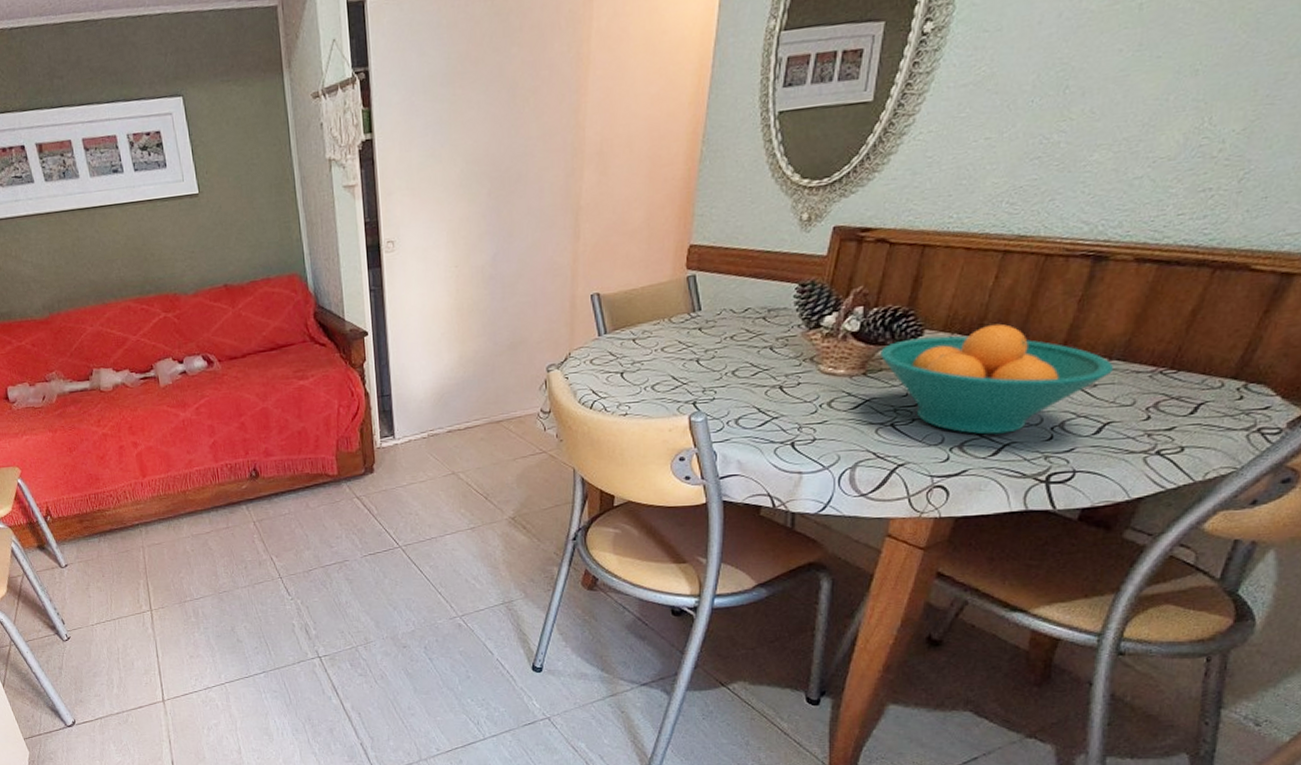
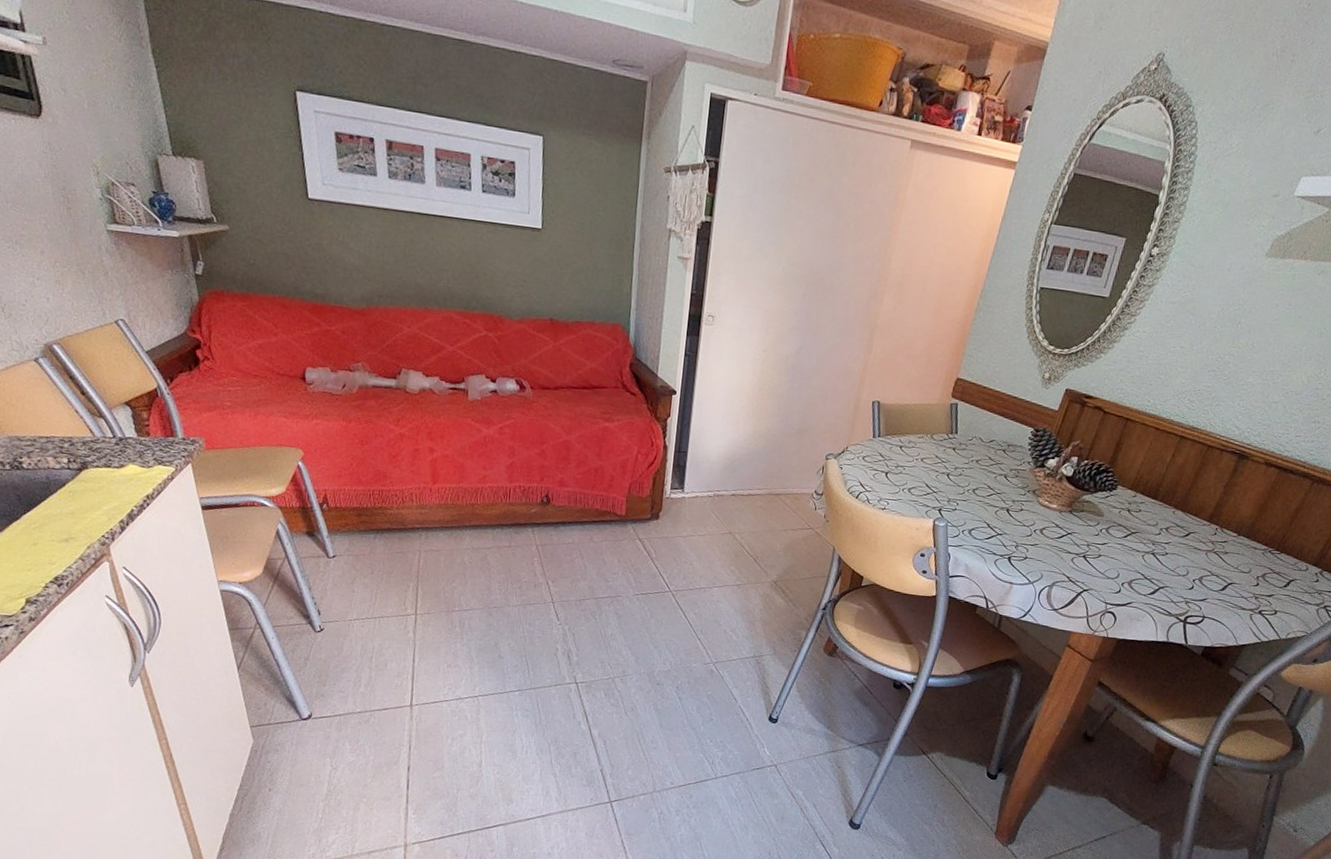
fruit bowl: present [879,323,1114,435] -> none [1083,490,1241,579]

